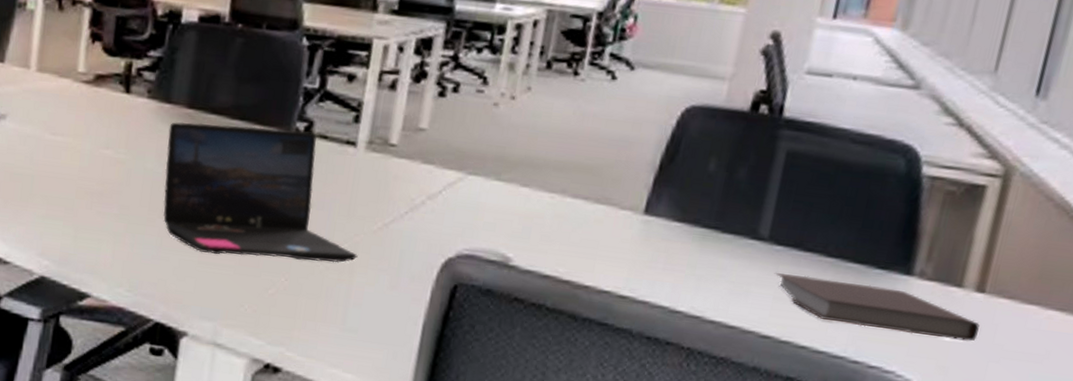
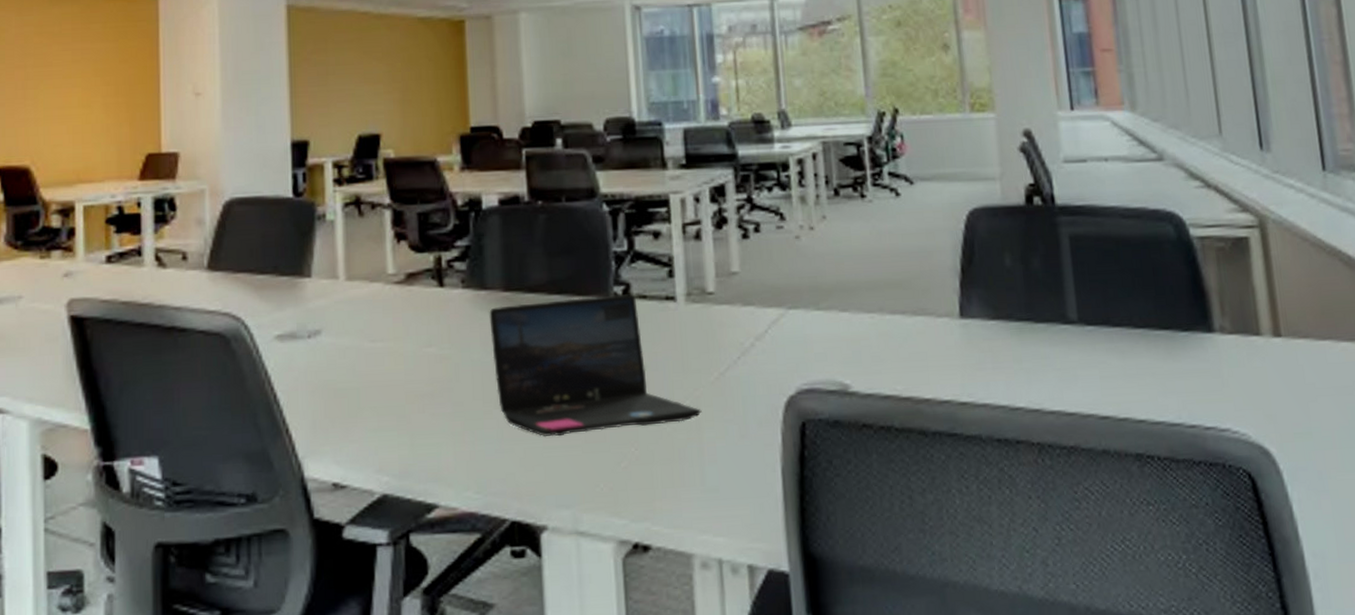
notebook: present [774,272,980,342] -> none [1093,348,1289,390]

